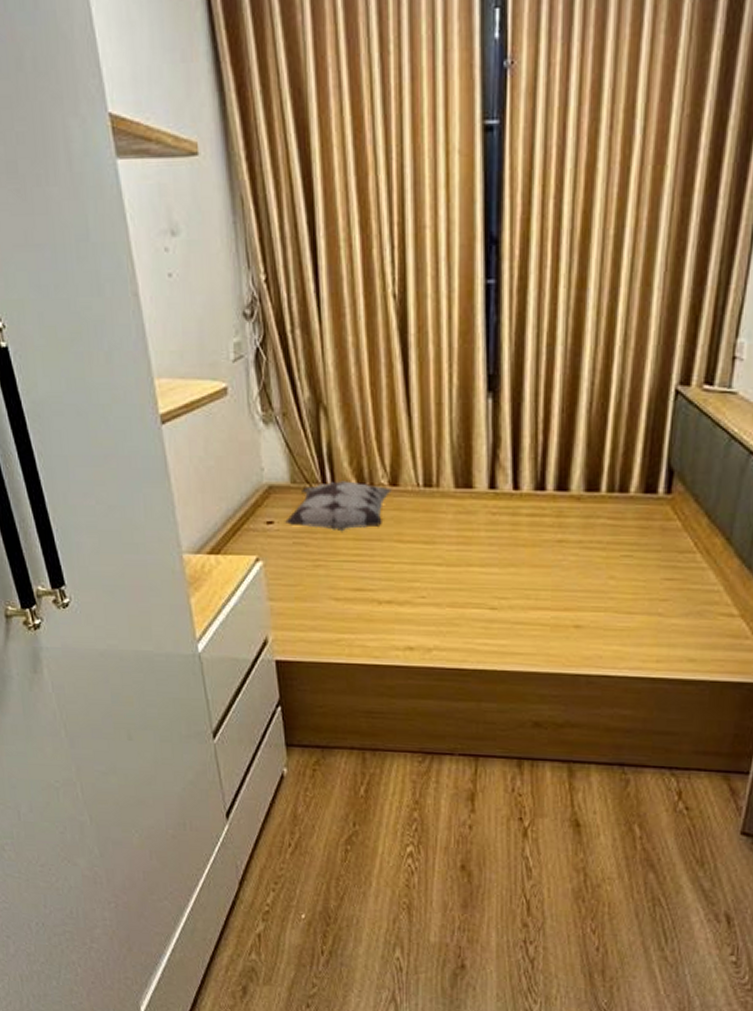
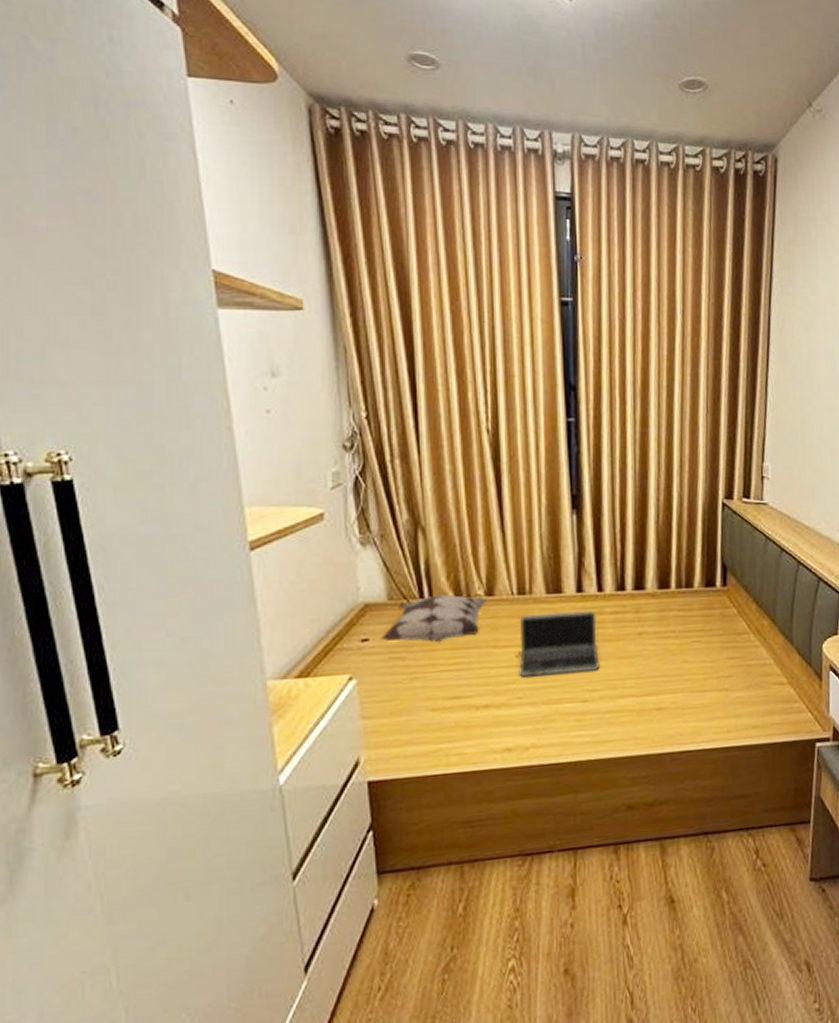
laptop: none [420,509,512,578] -> present [515,610,600,678]

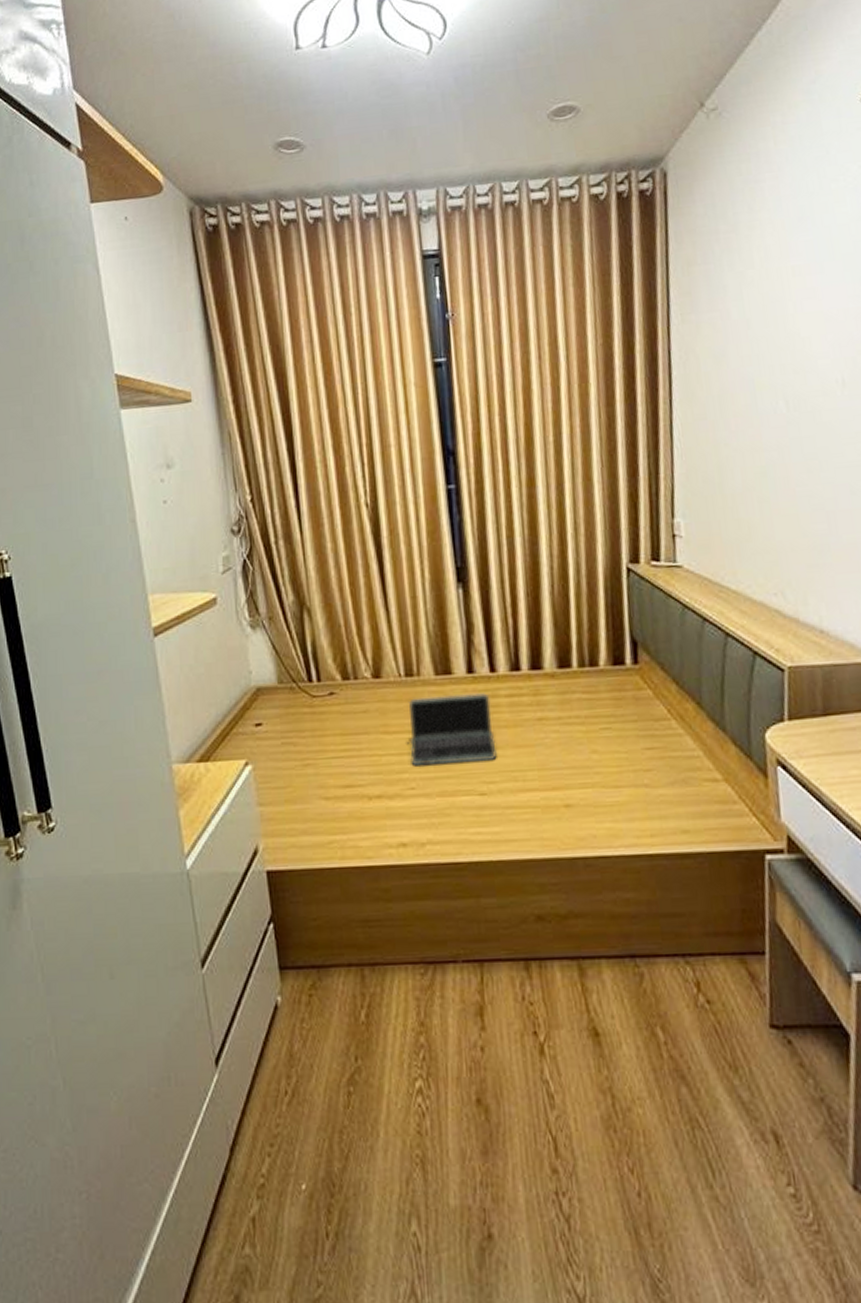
decorative pillow: present [380,594,488,643] -> none [272,677,375,728]

